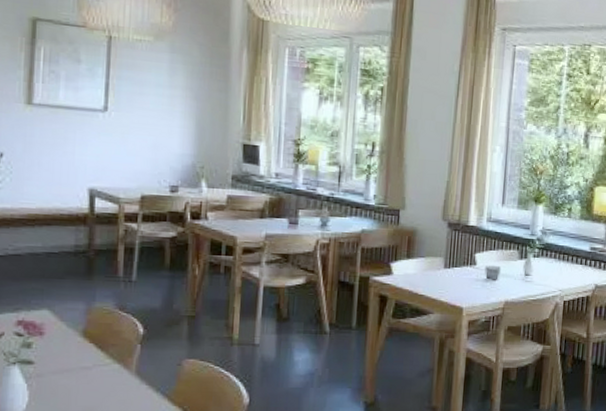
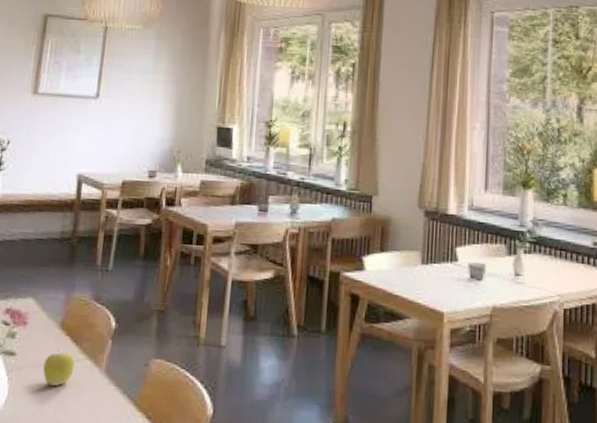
apple: none [67,355,102,390] -> present [43,348,75,387]

